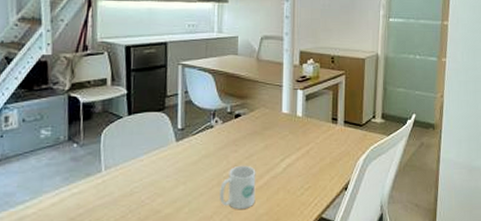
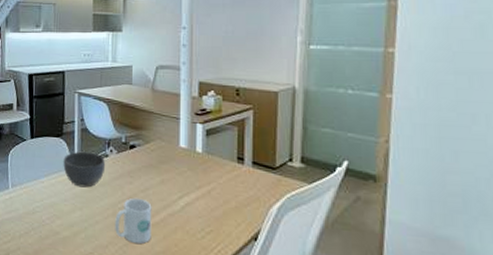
bowl: none [165,124,211,161] -> present [63,151,106,188]

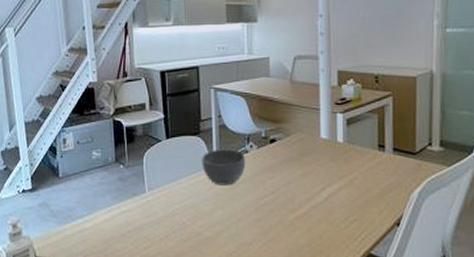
mug: present [115,197,152,245] -> none [258,192,296,239]

